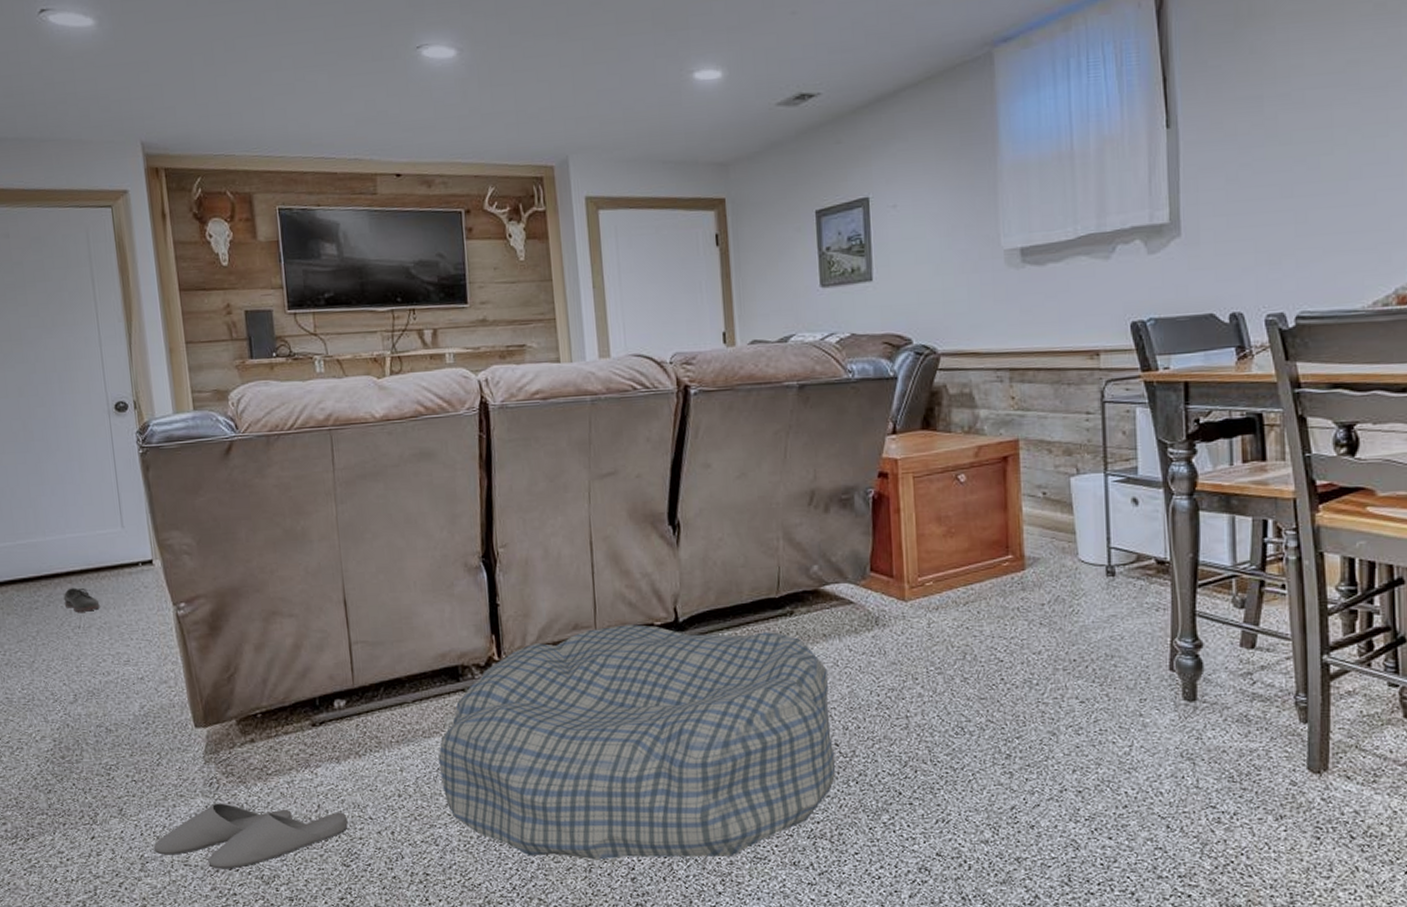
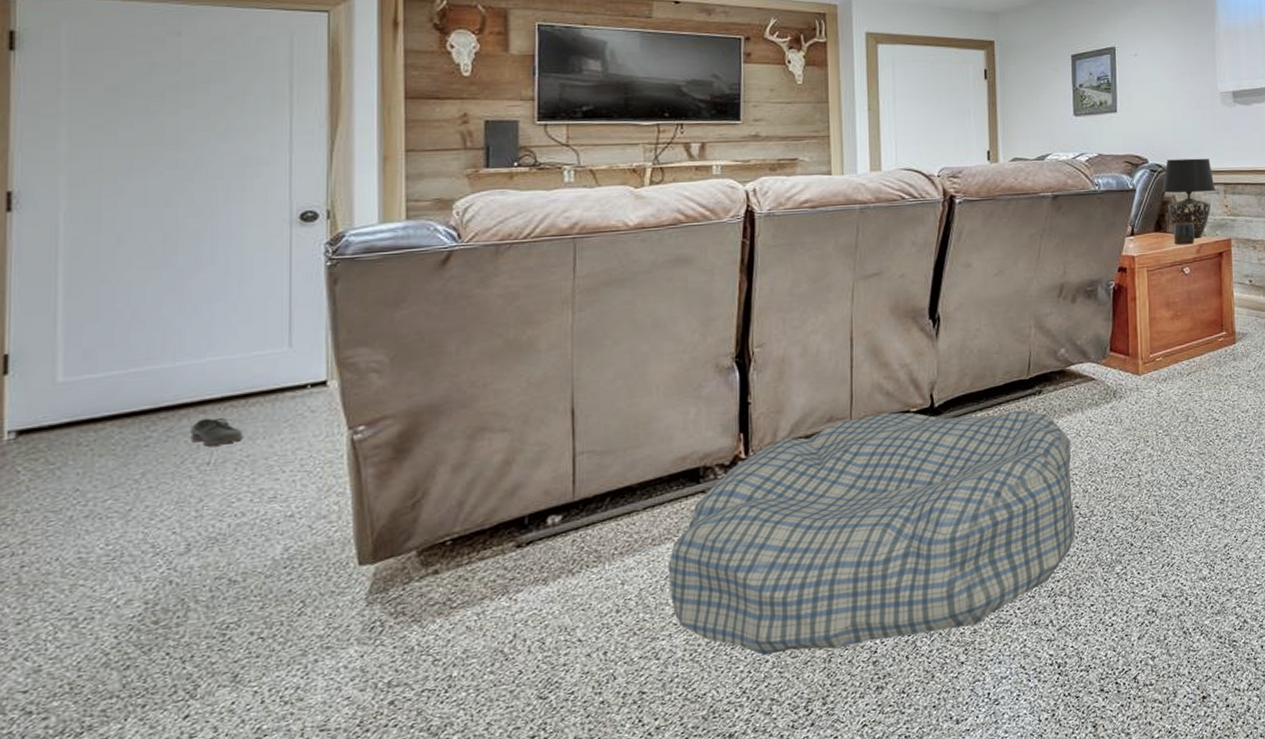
slippers: present [153,803,348,869] -> none [277,638,550,729]
table lamp: none [930,336,999,440] -> present [1162,158,1216,239]
mug: none [944,417,973,447] -> present [1173,222,1195,246]

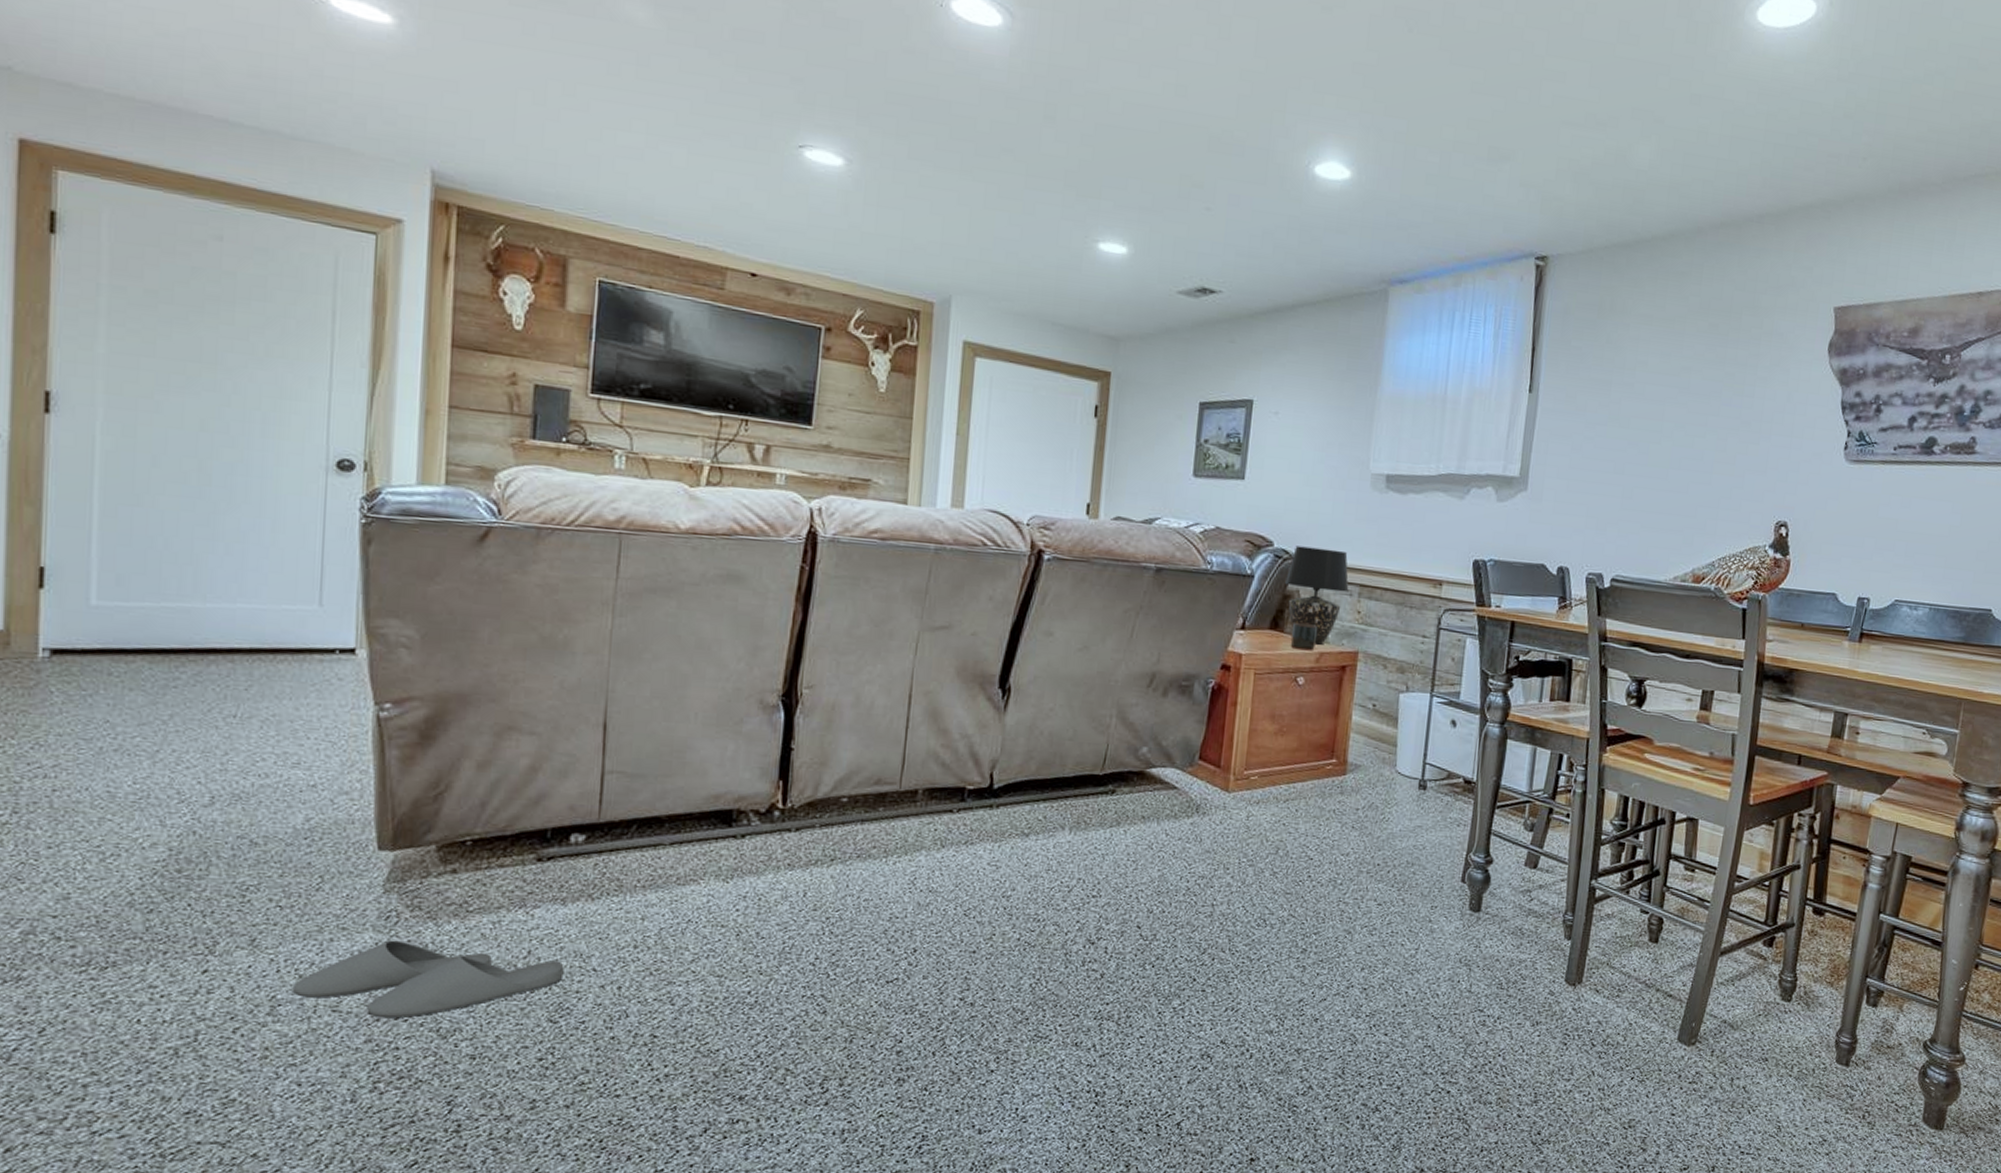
shoe: present [190,418,243,446] -> none [217,668,270,699]
slippers: none [277,638,550,729] -> present [292,940,564,1019]
dog bed: present [668,410,1076,656] -> none [690,785,1140,1034]

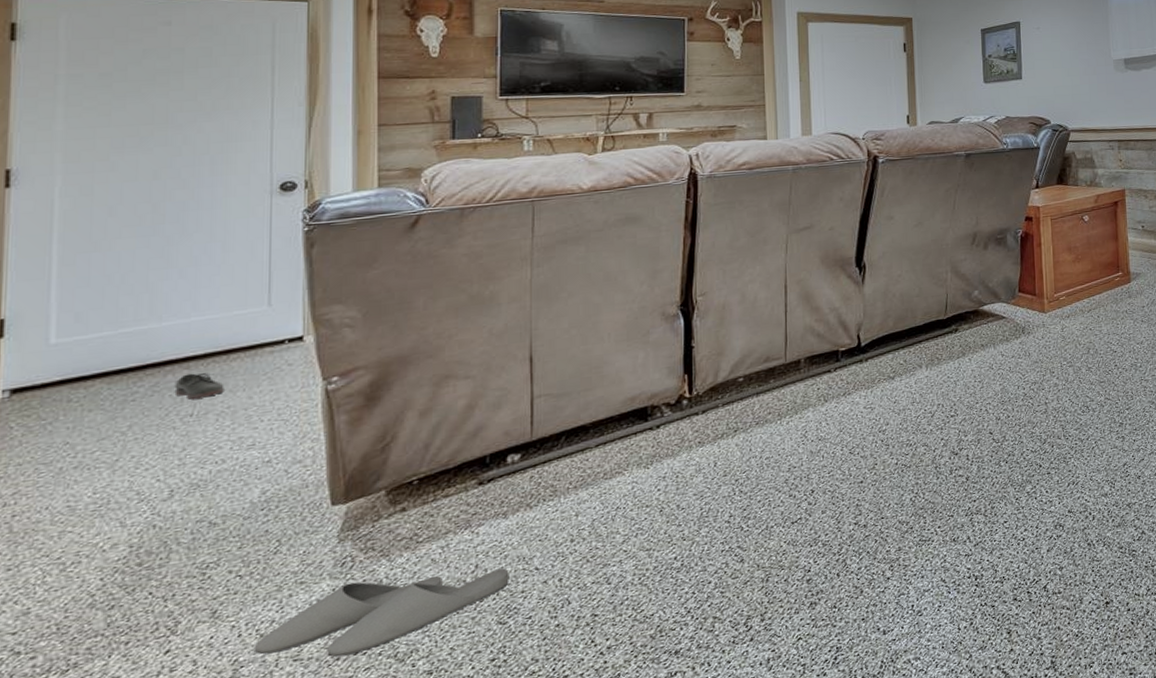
shoe: none [217,668,270,699] -> present [174,373,224,399]
table lamp: present [1285,546,1349,646] -> none [1063,118,1111,191]
mug: present [1290,622,1318,651] -> none [1073,175,1093,196]

